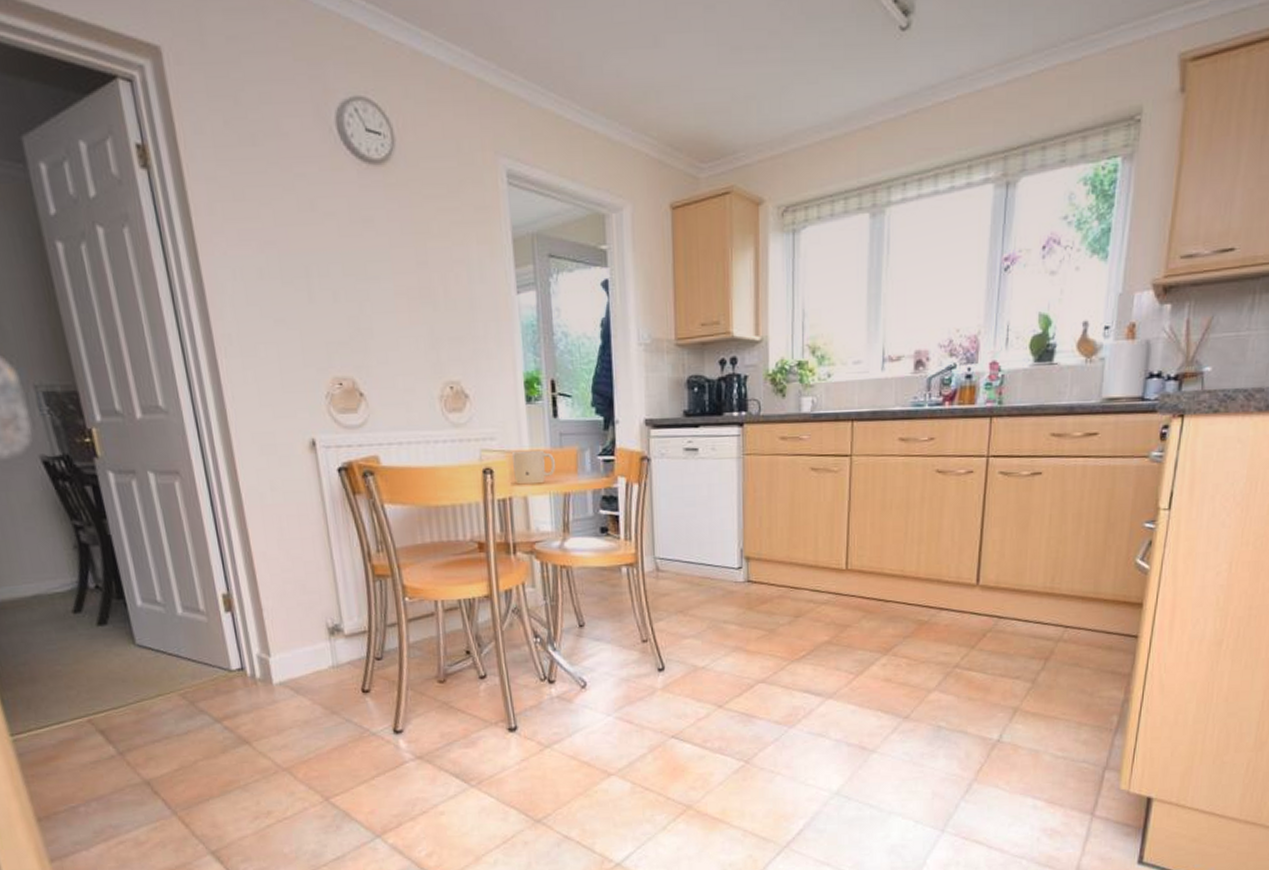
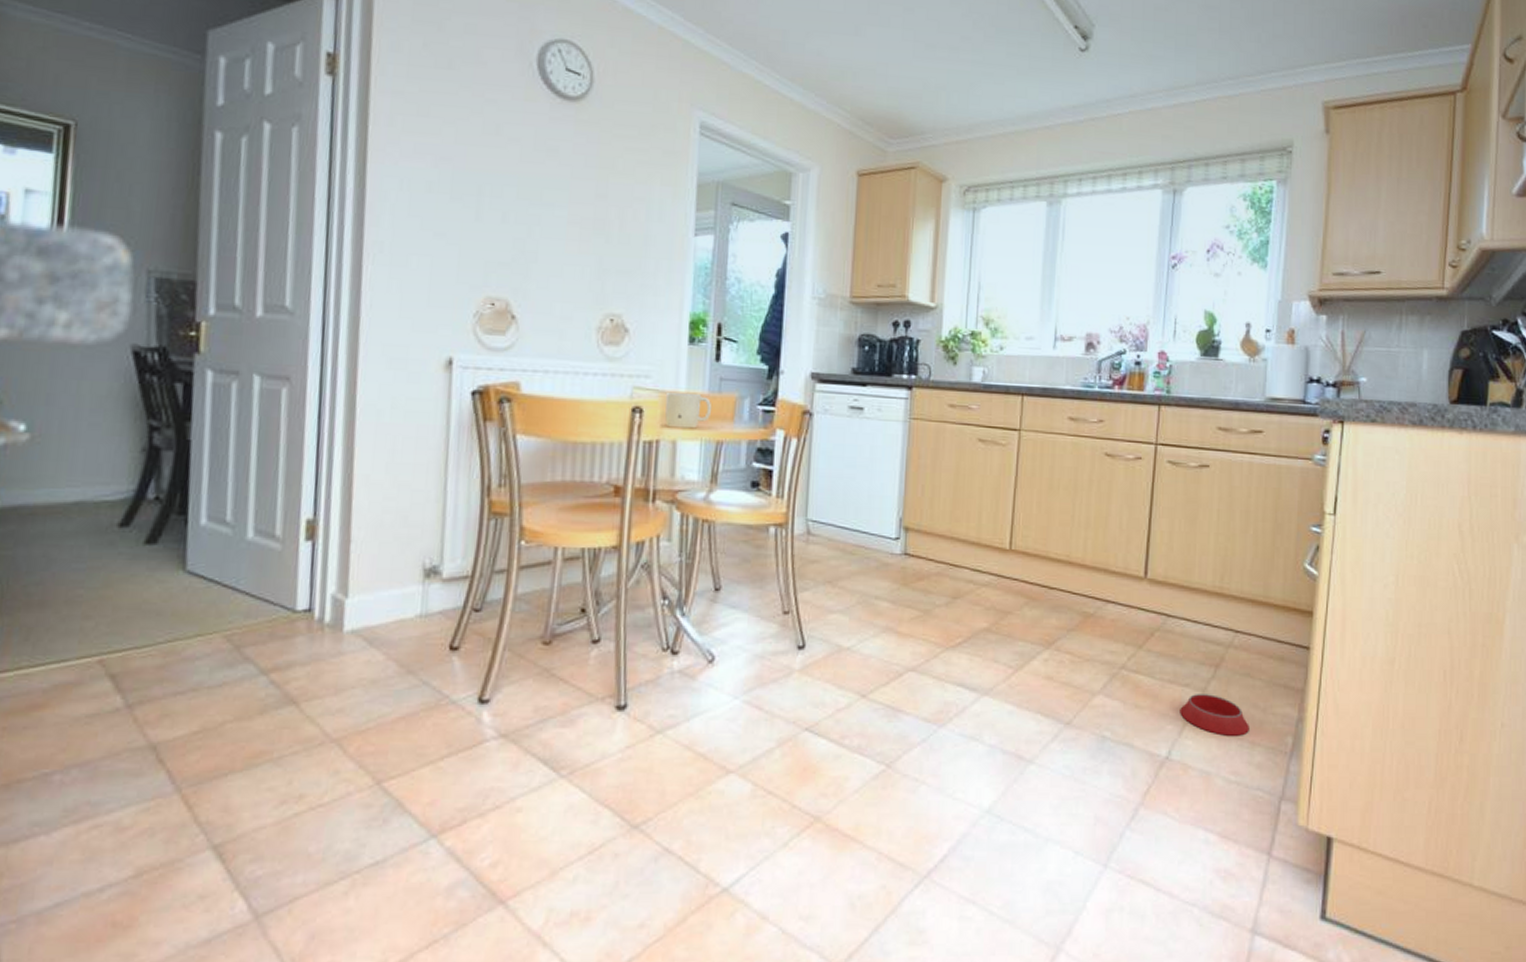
pet bowl: none [1010,684,1077,719] -> present [1180,694,1249,736]

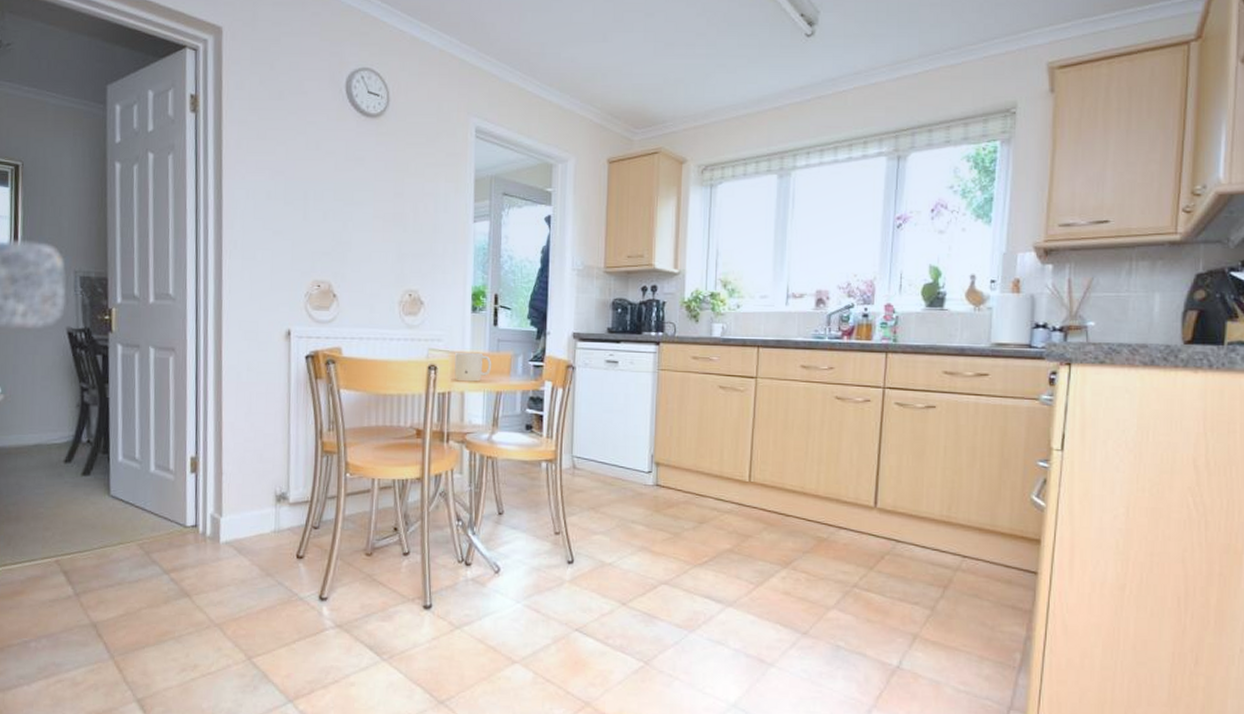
pet bowl: present [1180,694,1249,736] -> none [910,611,978,651]

